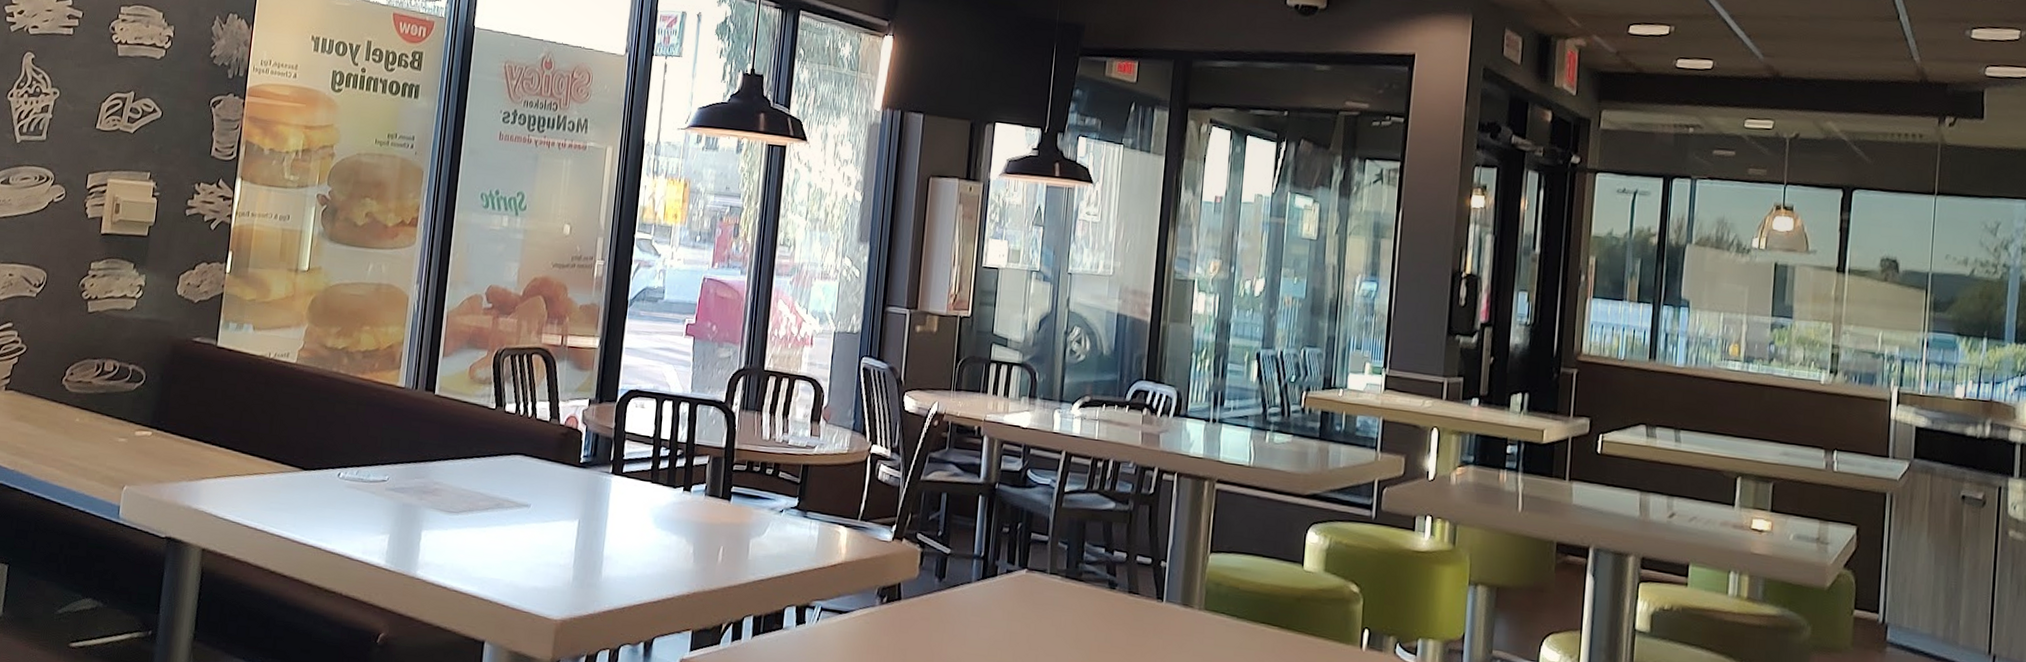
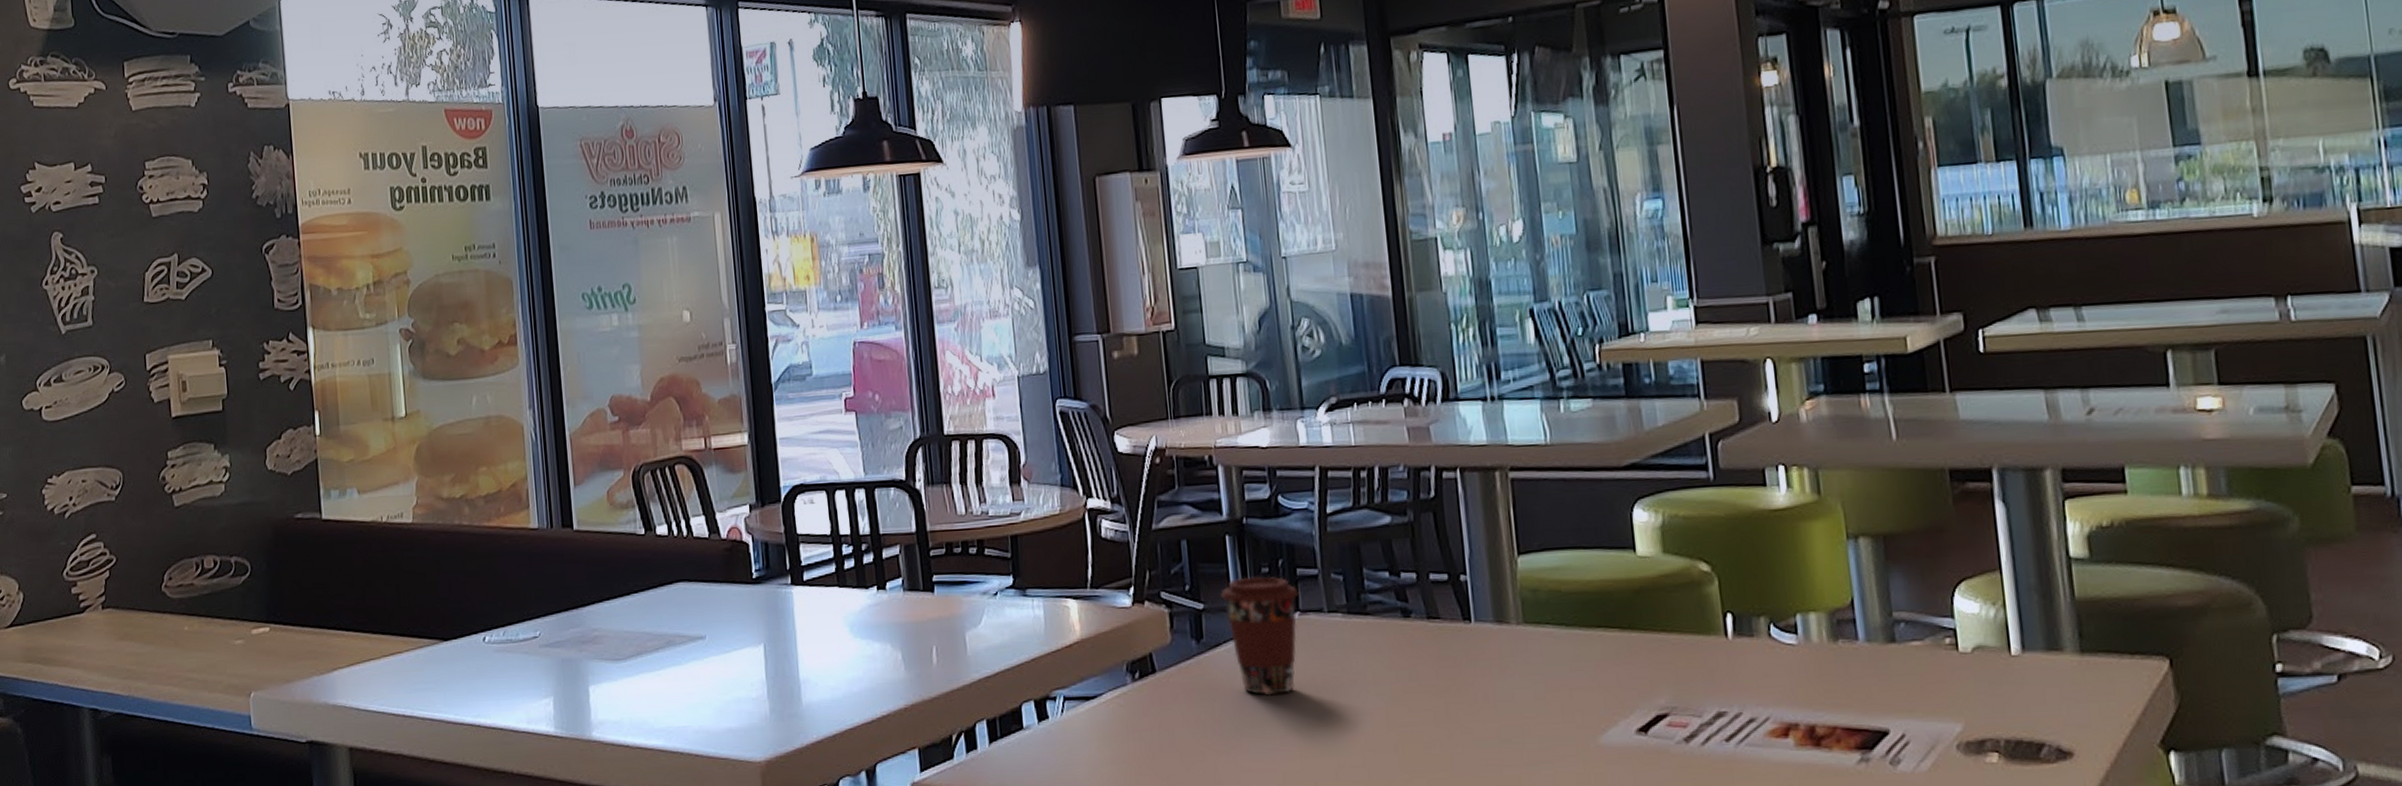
coffee cup: none [966,532,1030,636] -> present [1220,576,1299,696]

